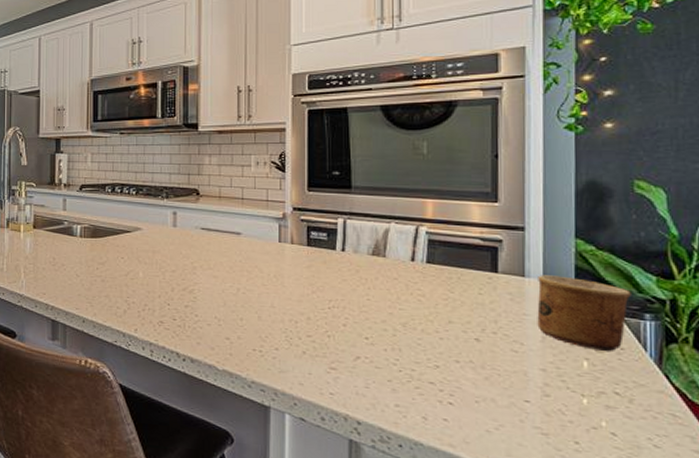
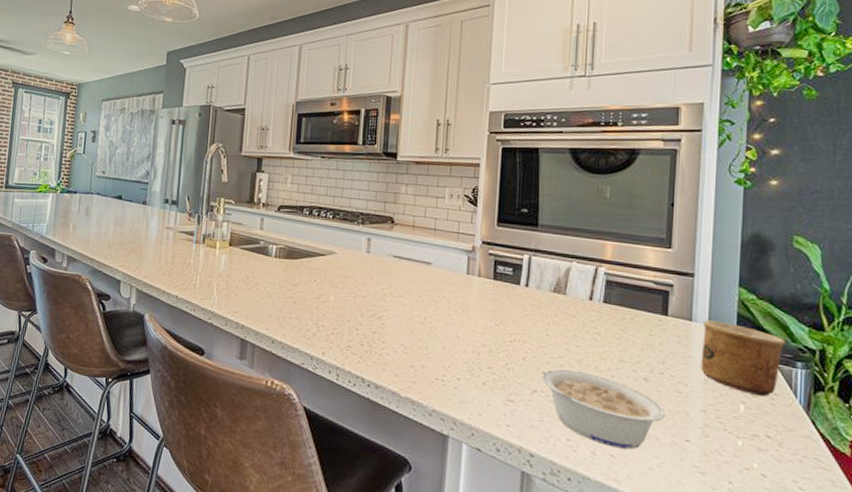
legume: none [366,333,501,413] -> present [542,369,665,450]

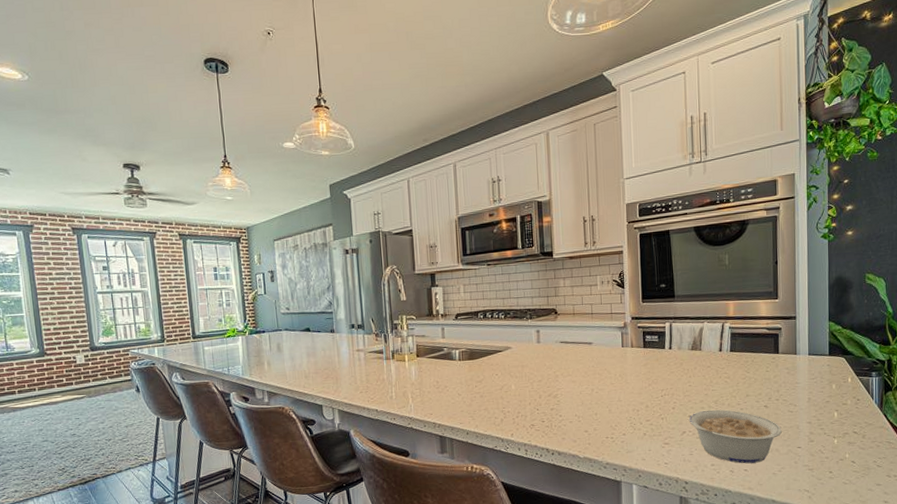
cup: present [701,320,786,397] -> none [805,351,864,404]

